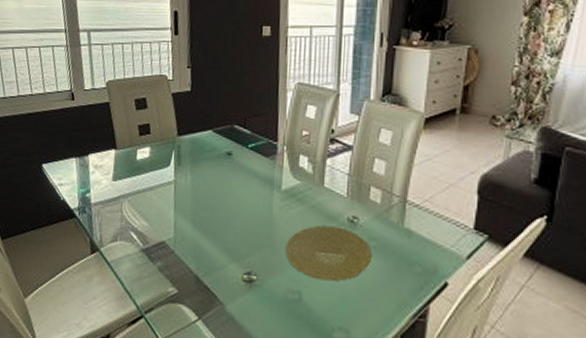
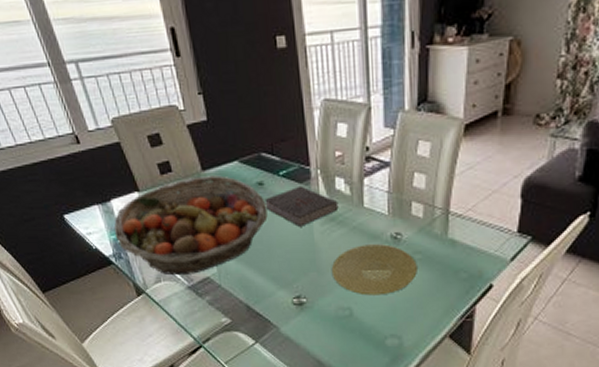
fruit basket: none [84,141,232,237] -> present [113,175,268,276]
book: none [230,159,300,200] -> present [264,185,339,227]

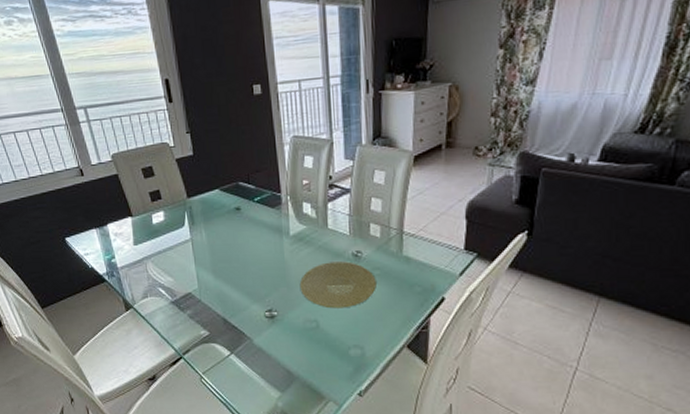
fruit basket: present [113,175,268,276] -> none [108,202,244,292]
book: present [264,185,339,227] -> none [241,210,306,246]

